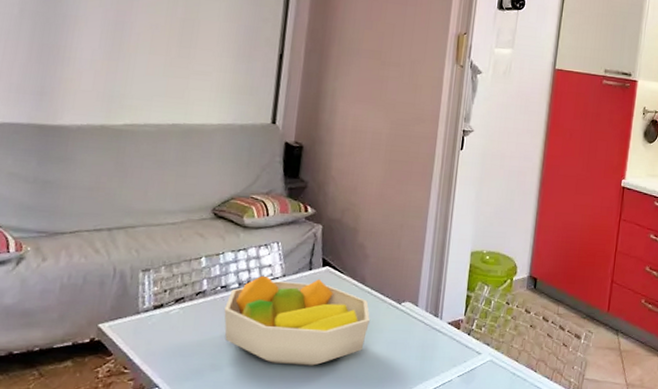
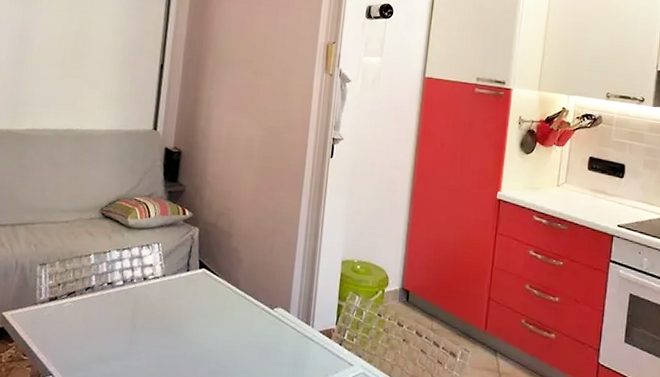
fruit bowl: present [224,275,370,366] -> none [110,274,244,366]

